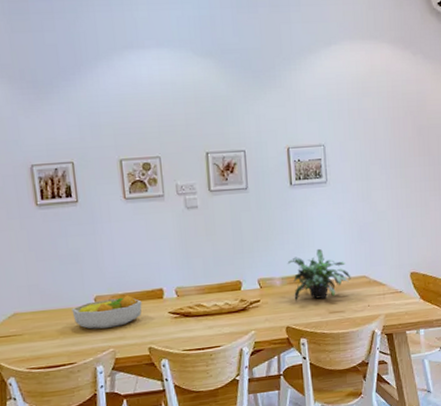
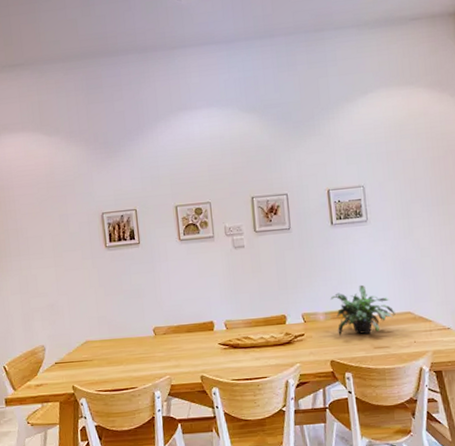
fruit bowl: present [72,295,142,330] -> none [134,327,195,358]

